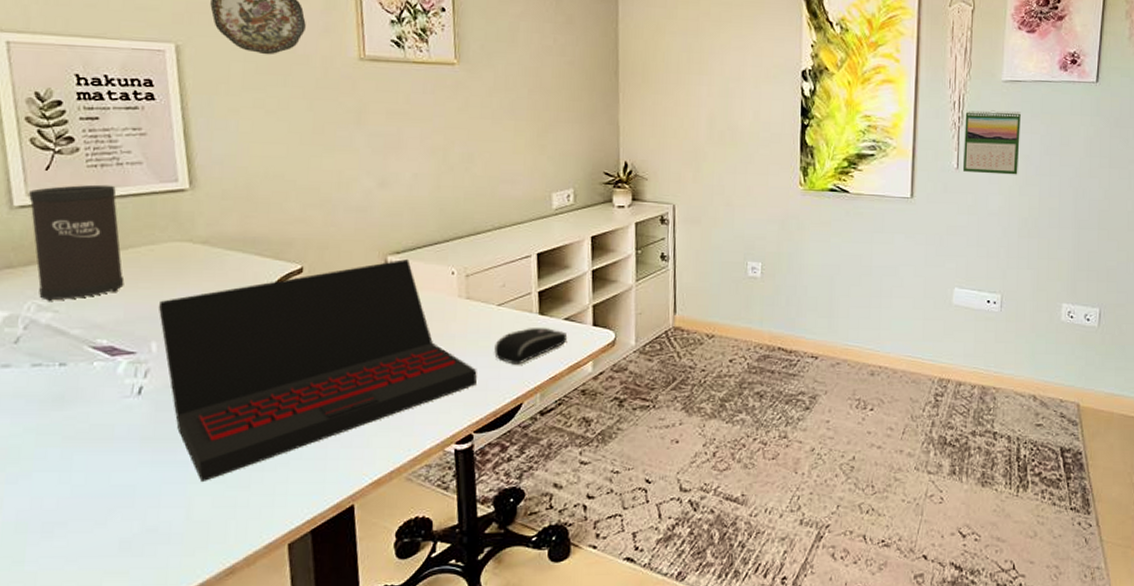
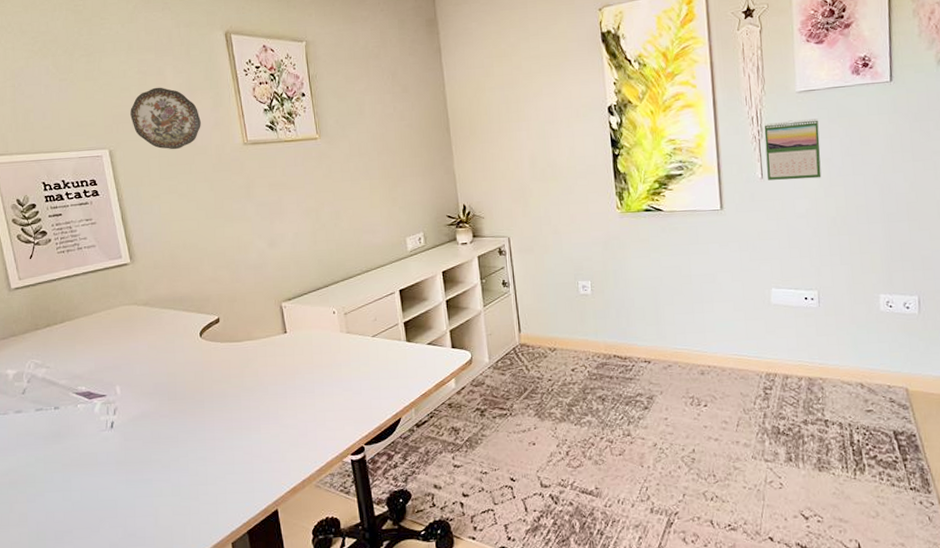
speaker: present [29,184,125,302] -> none [21,265,93,361]
laptop: present [158,258,477,483] -> none [118,303,362,496]
computer mouse: present [494,328,568,365] -> none [373,353,432,386]

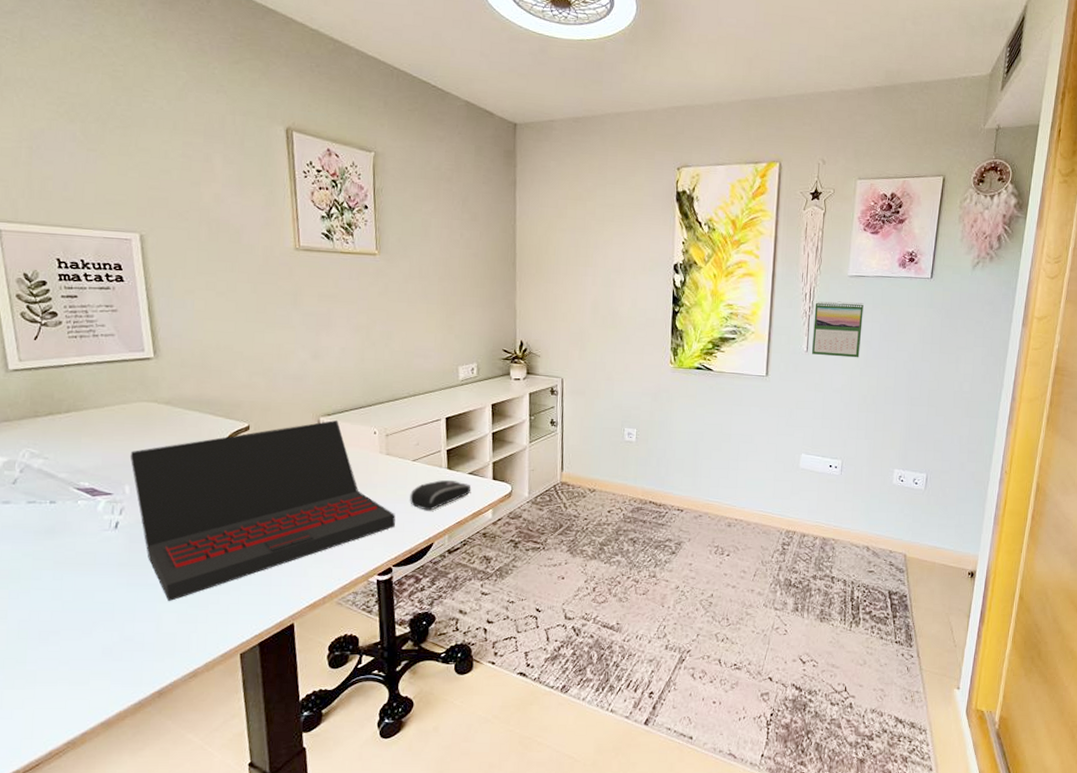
laptop: none [118,303,362,496] -> present [130,419,395,602]
decorative plate: present [130,87,201,150] -> none [168,174,250,245]
computer mouse: none [373,353,432,386] -> present [410,480,471,511]

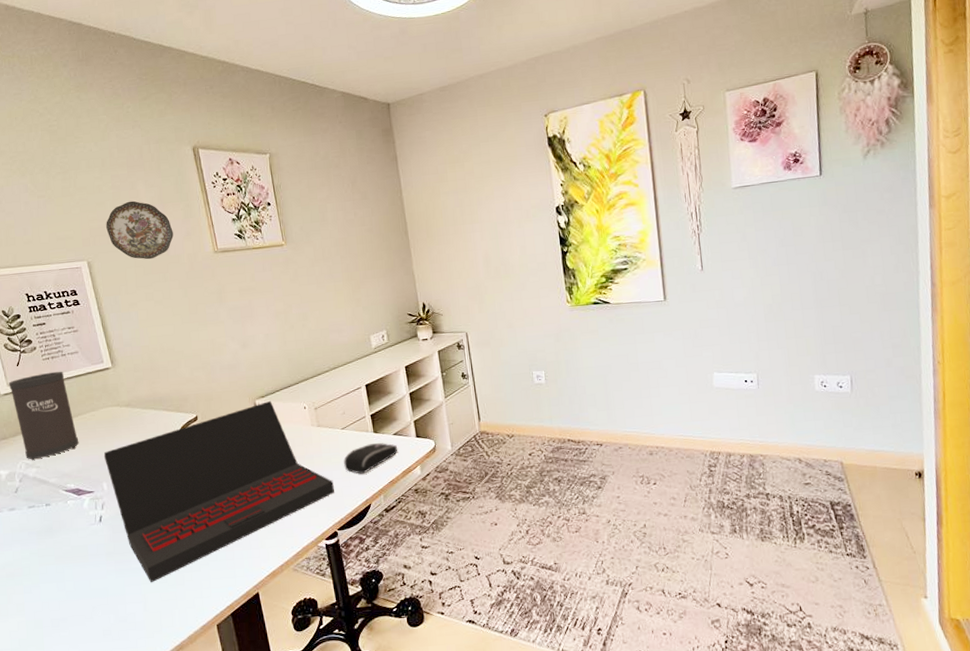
speaker: none [21,352,102,451] -> present [9,371,79,461]
decorative plate: none [168,174,250,245] -> present [106,200,173,260]
calendar: present [811,301,864,358] -> none [702,212,758,272]

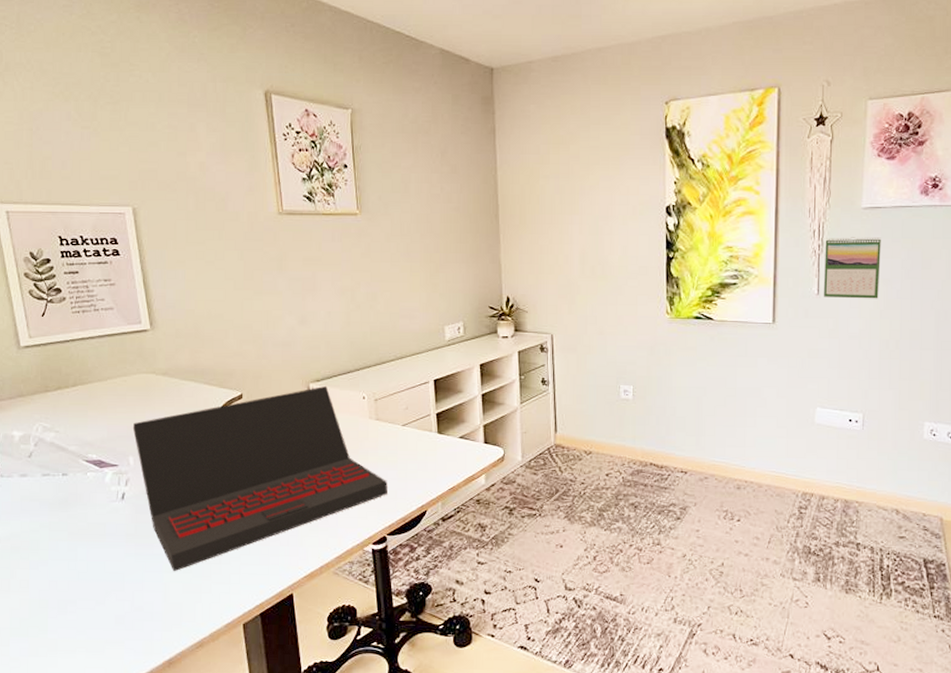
speaker: present [9,371,79,461] -> none [31,327,106,424]
decorative plate: present [106,200,173,260] -> none [157,144,234,213]
computer mouse: present [344,443,398,474] -> none [401,445,463,477]
calendar: none [702,212,758,272] -> present [823,237,881,299]

